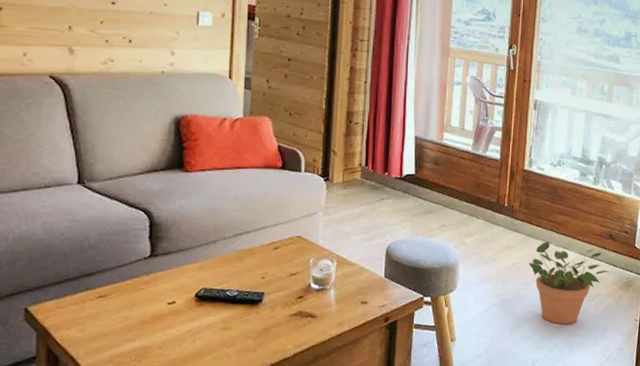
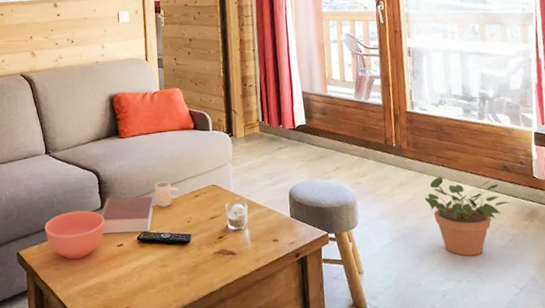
bowl: none [67,258,154,319] -> present [44,210,105,260]
book: none [149,245,221,289] -> present [101,196,154,234]
mug: none [223,227,255,259] -> present [154,180,179,207]

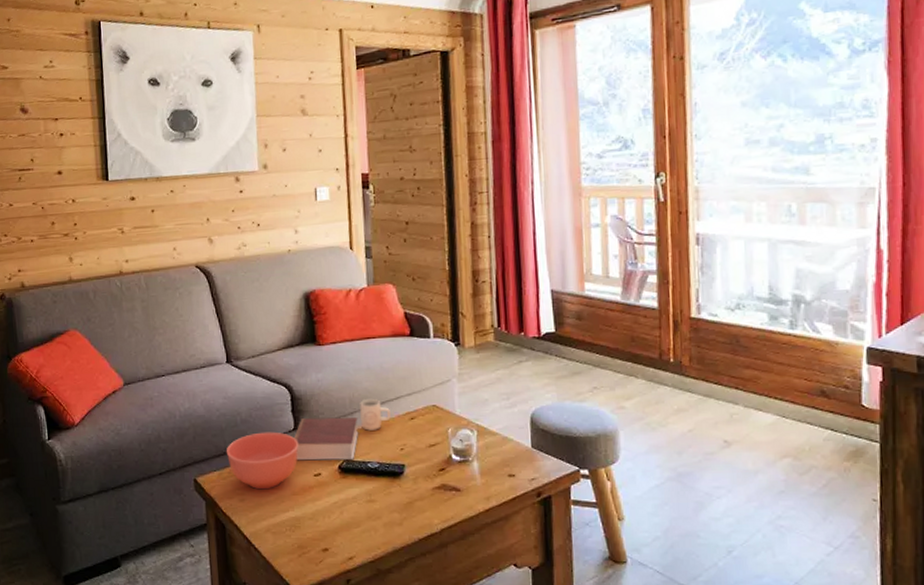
potted plant: present [424,177,509,256] -> none [709,402,826,504]

